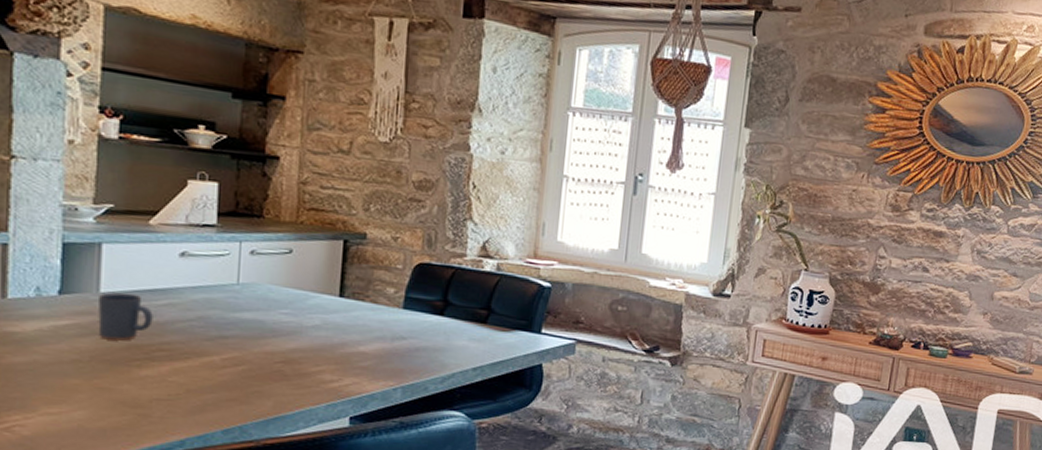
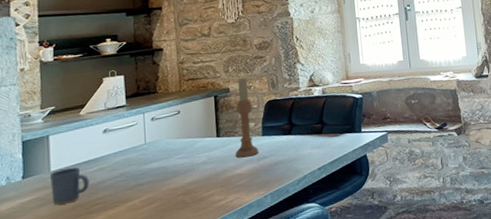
candlestick: none [361,223,396,333] -> present [235,77,259,158]

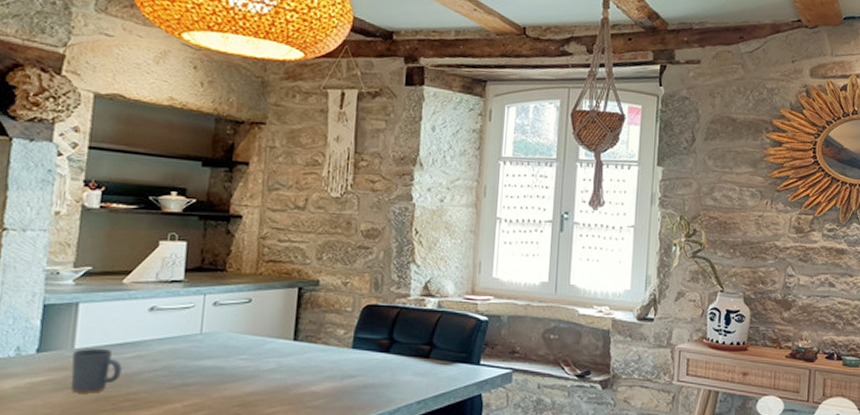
candlestick: present [235,77,259,158] -> none [313,269,345,372]

